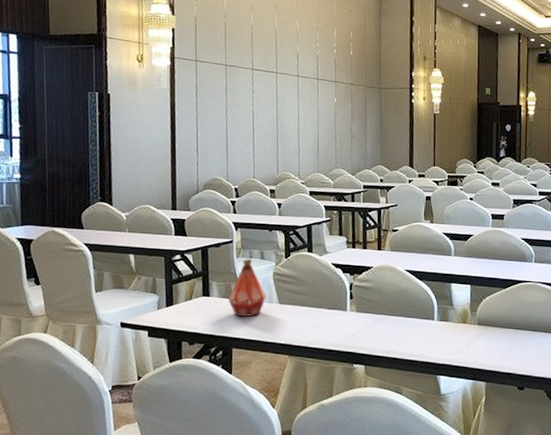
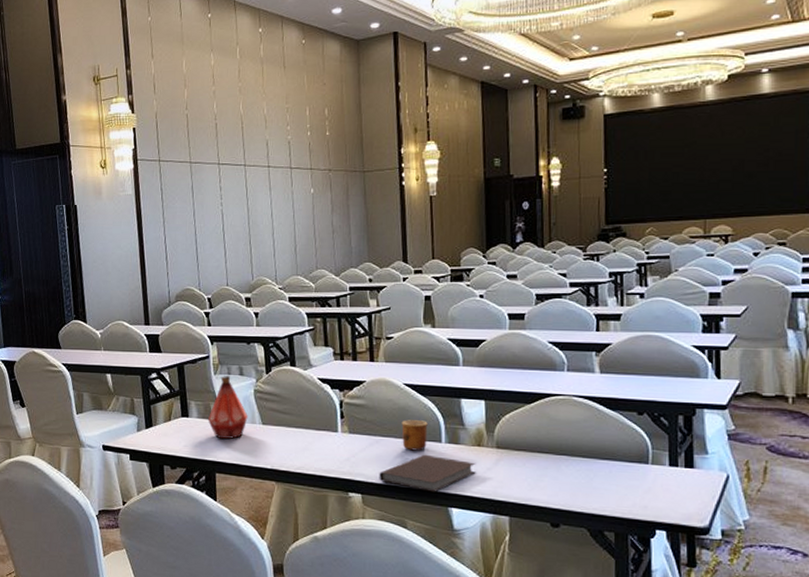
notebook: none [380,330,461,363] -> present [379,454,476,492]
cup: none [401,300,424,328] -> present [401,420,428,451]

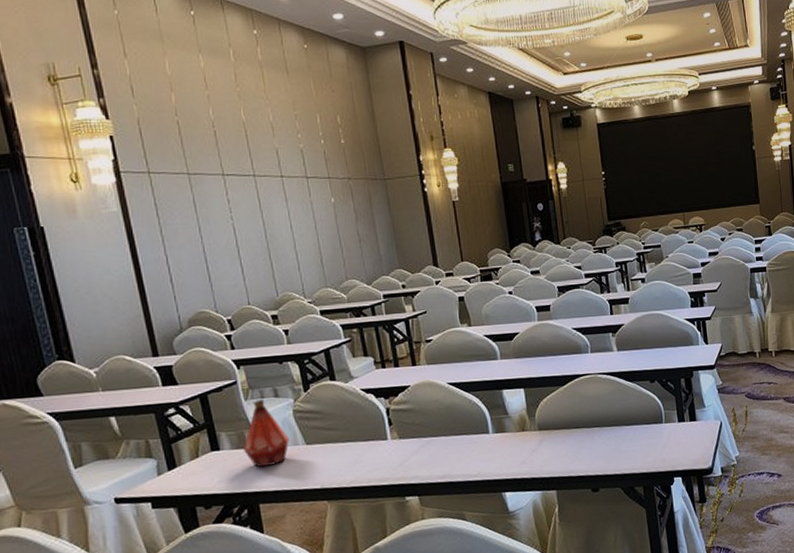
notebook: present [379,454,476,492] -> none [433,446,523,482]
cup: present [401,420,428,451] -> none [449,415,476,446]

